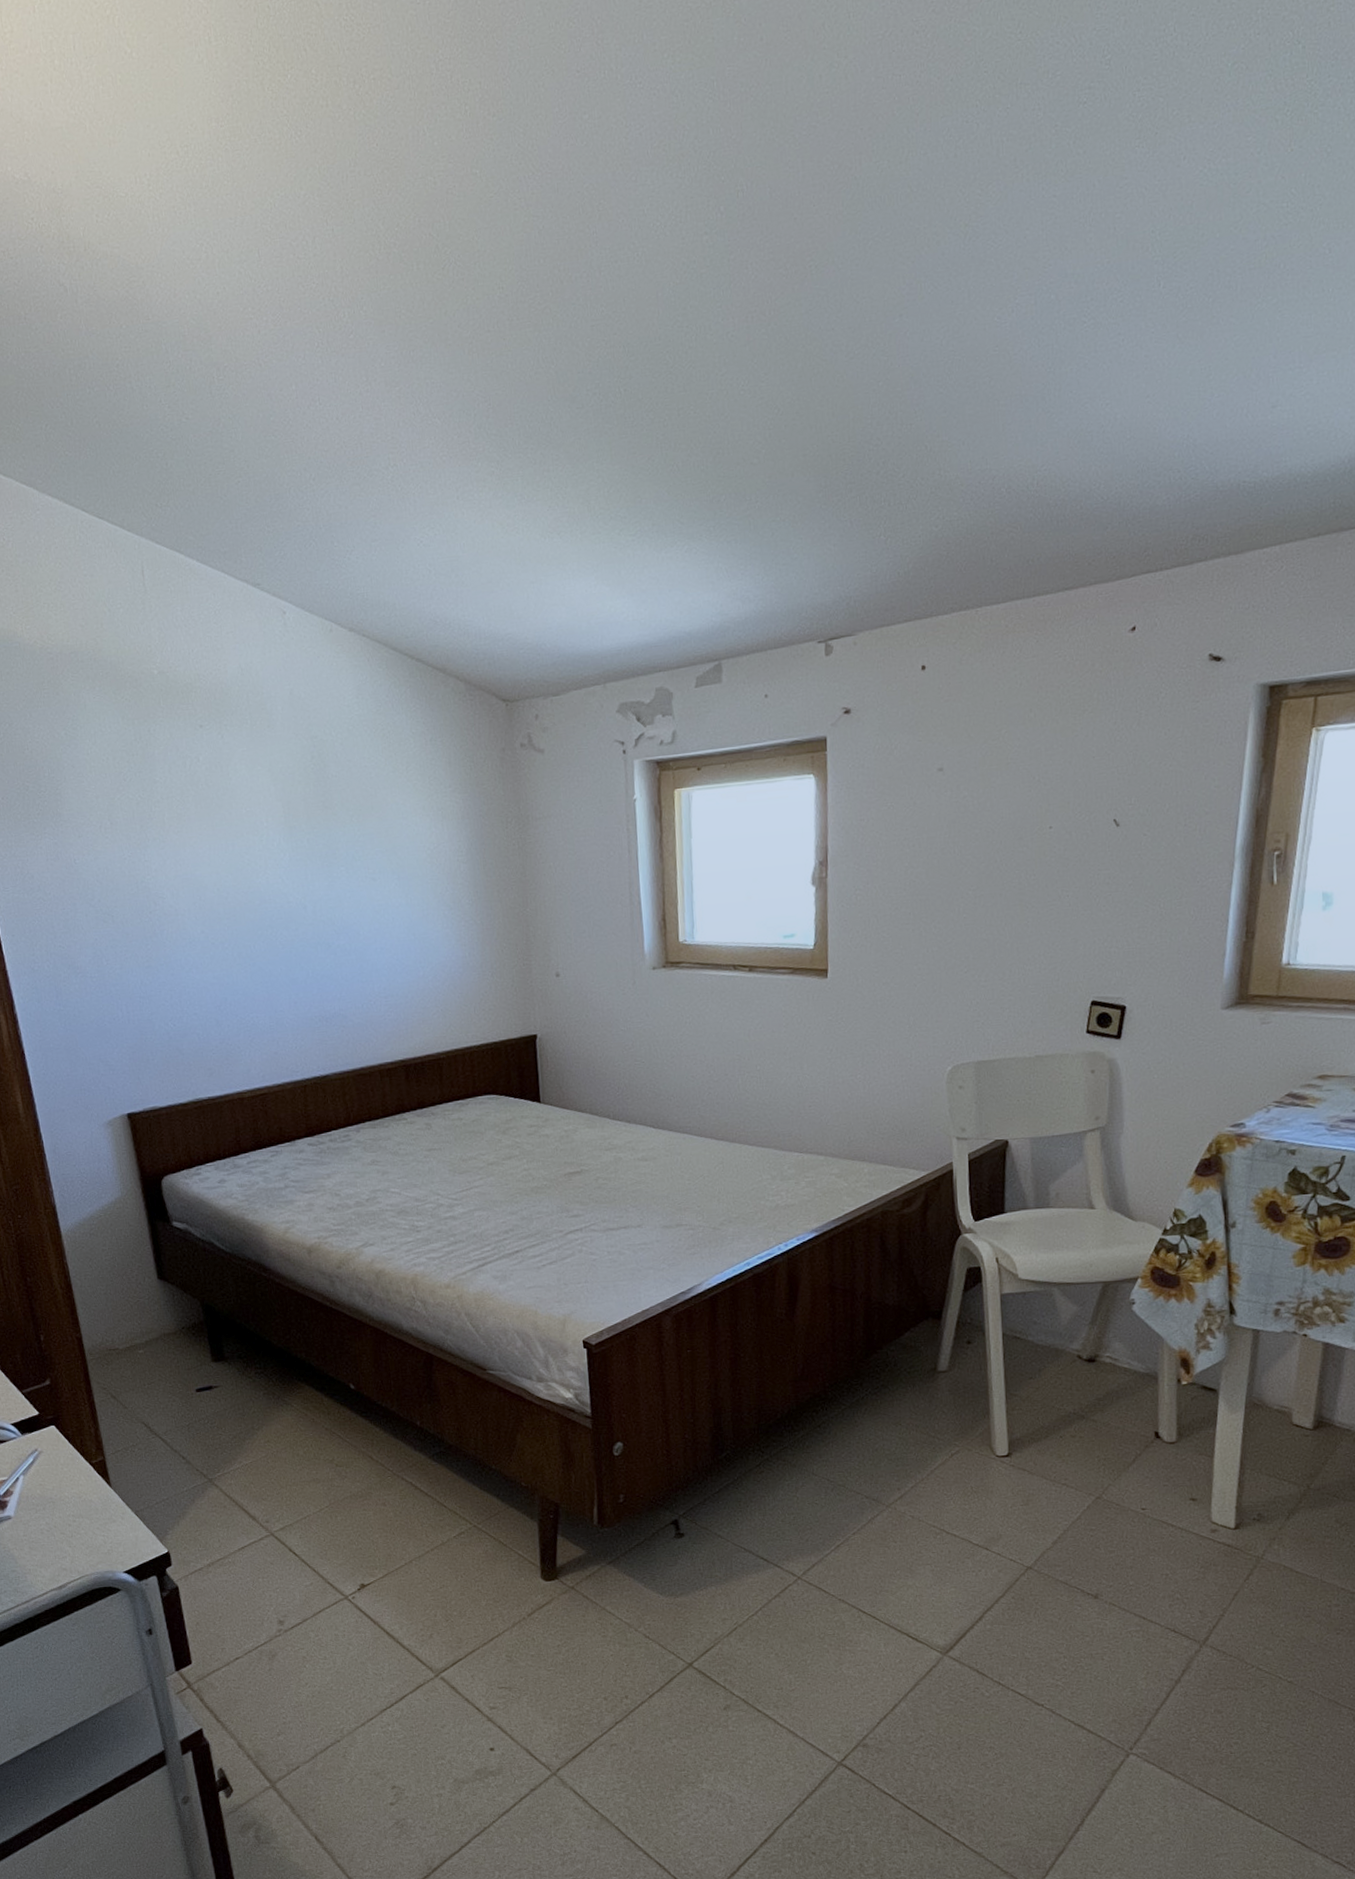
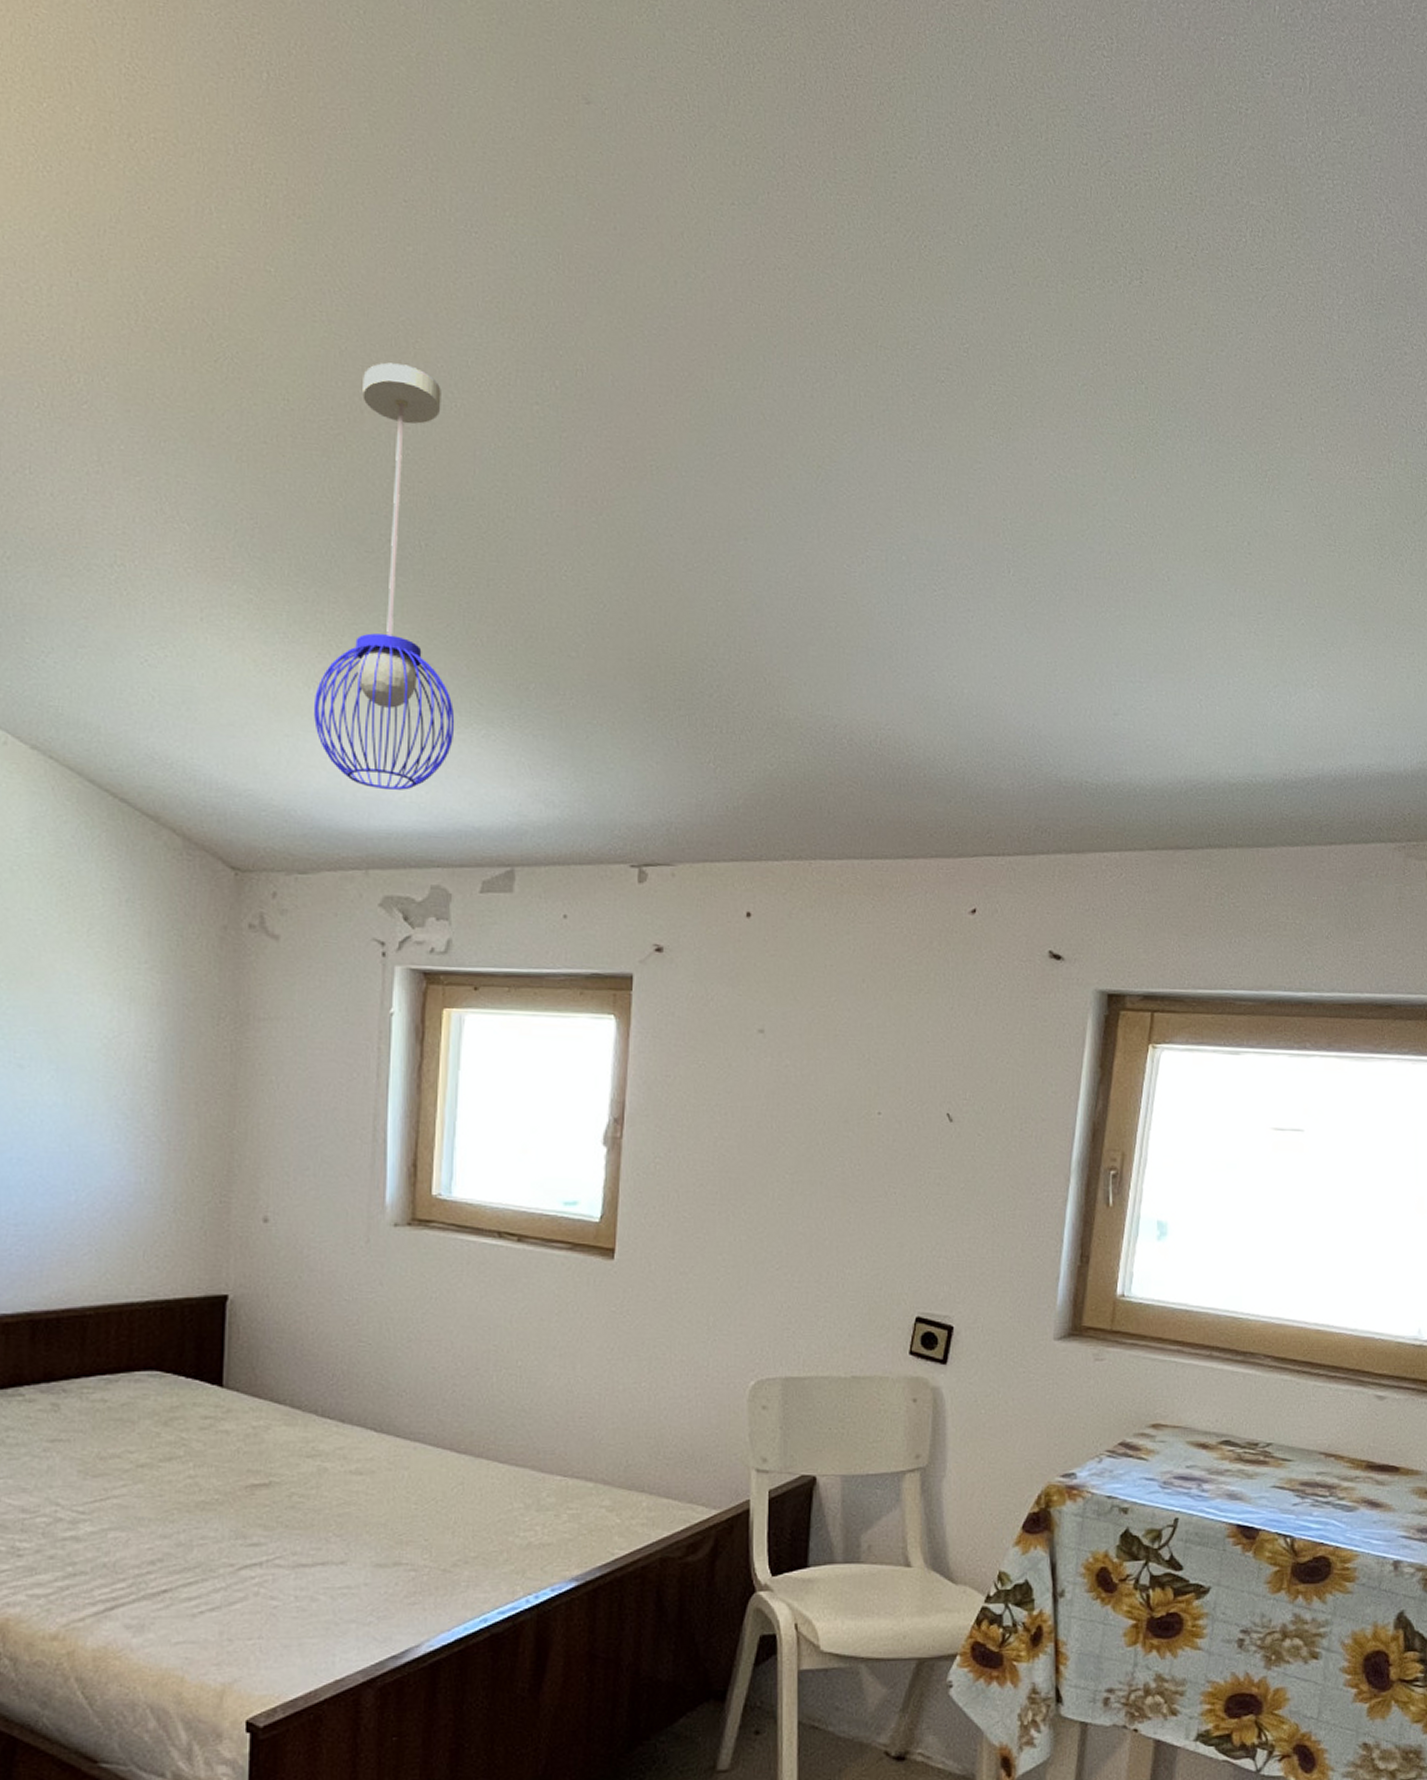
pendant light: none [550,228,663,614] -> present [314,362,455,790]

